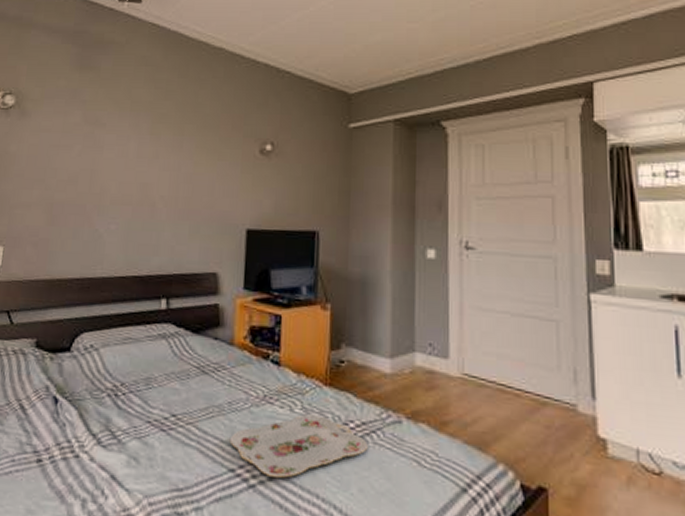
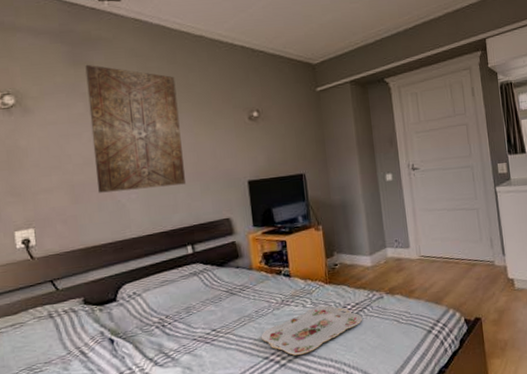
wall art: none [76,69,183,222] -> present [85,64,185,193]

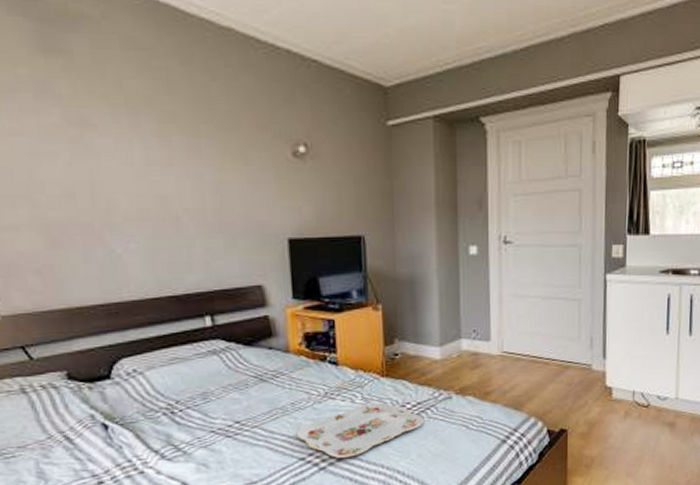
wall art: present [85,64,185,193] -> none [60,53,204,238]

